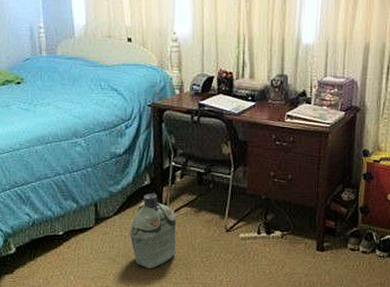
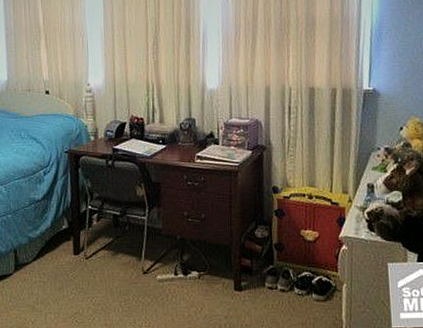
military canteen: present [130,193,177,268] -> none [48,237,94,315]

